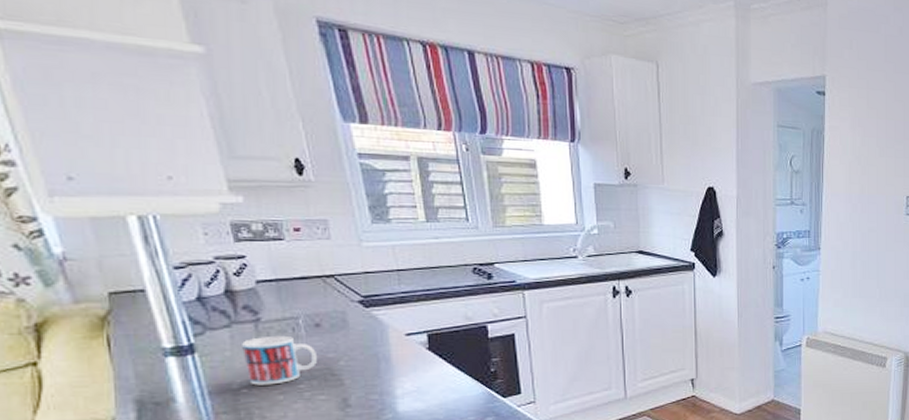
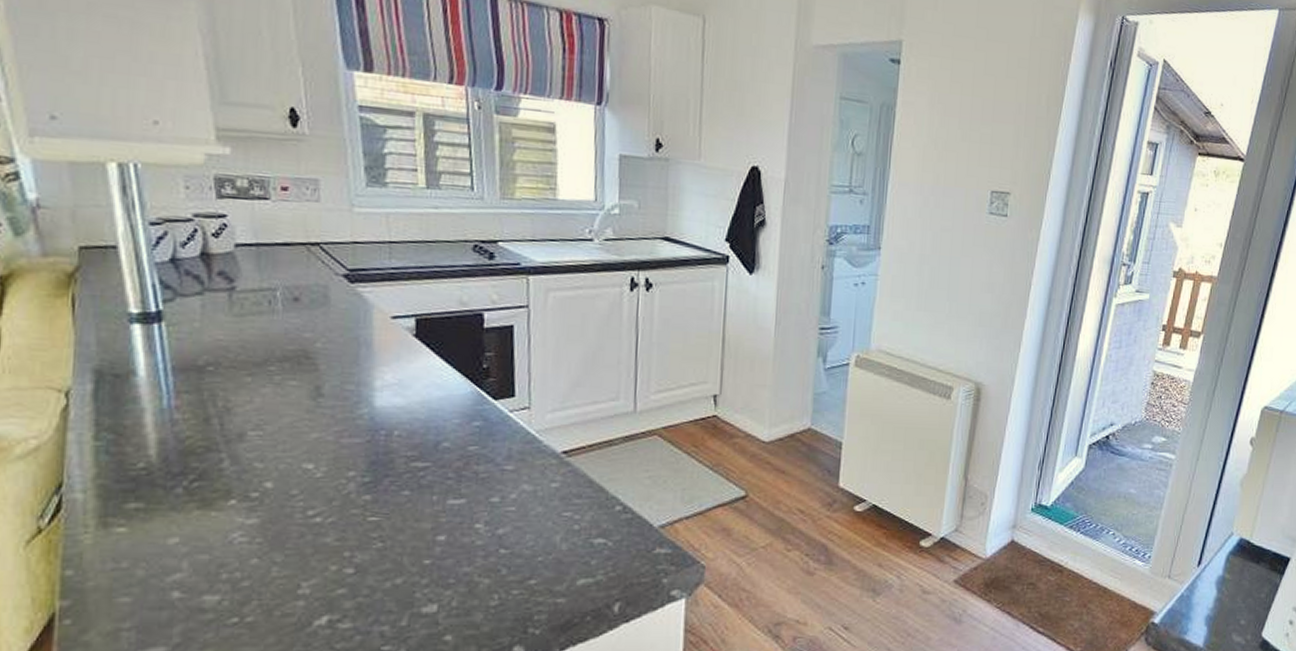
mug: present [242,335,317,385] -> none [213,307,292,364]

